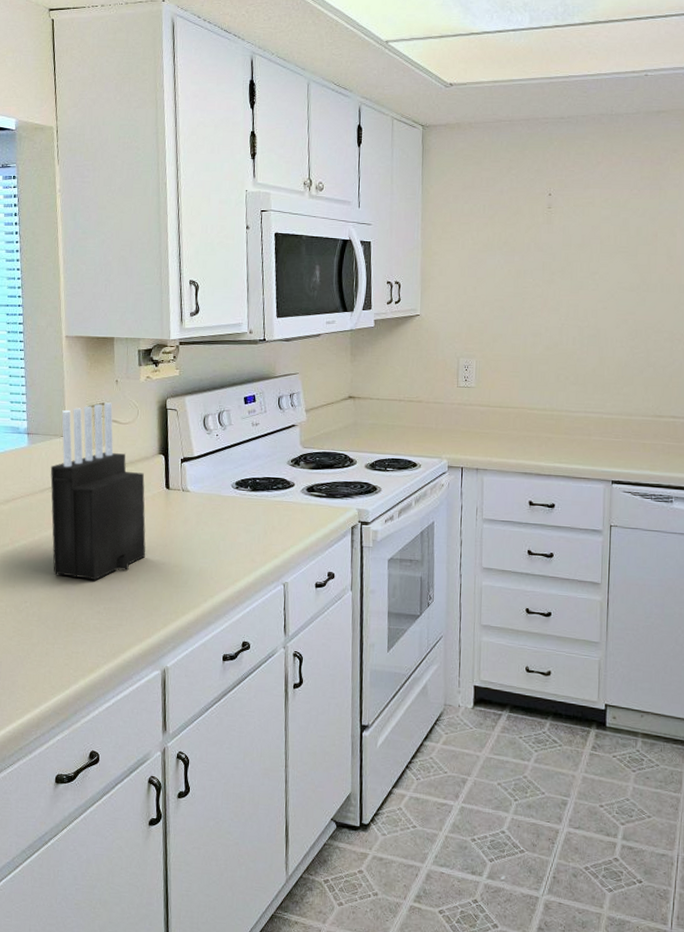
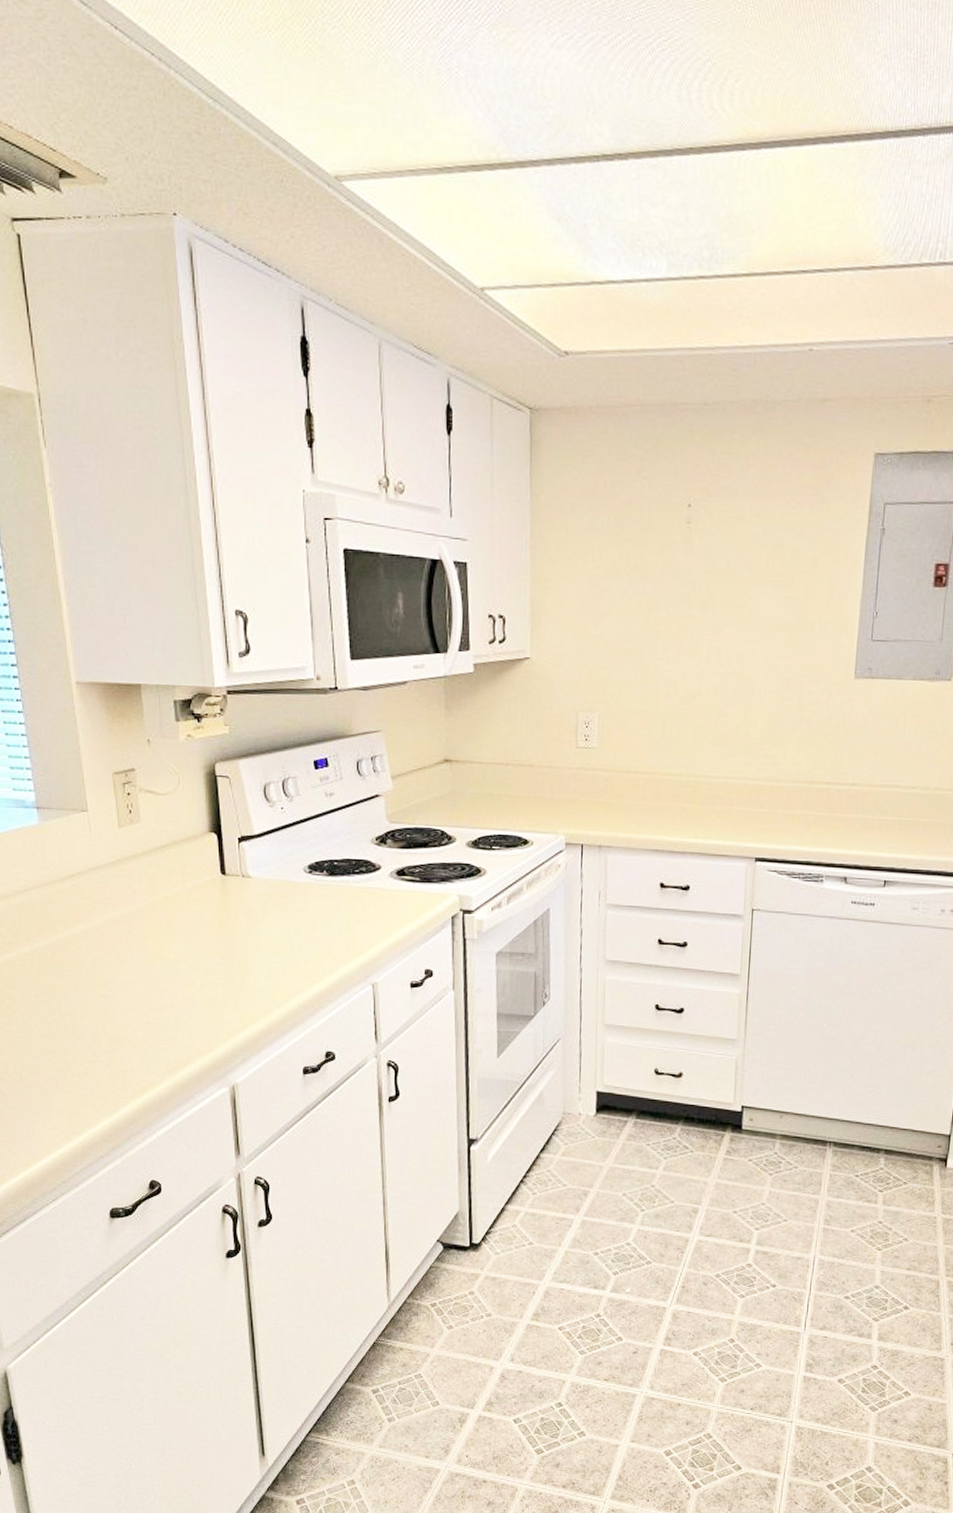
knife block: present [50,402,146,581] -> none [70,768,202,986]

